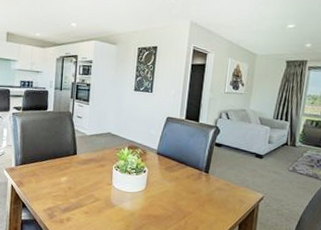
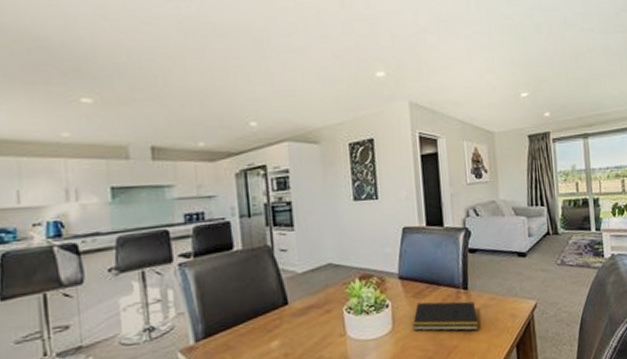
notepad: none [161,174,212,205] -> present [413,301,478,331]

